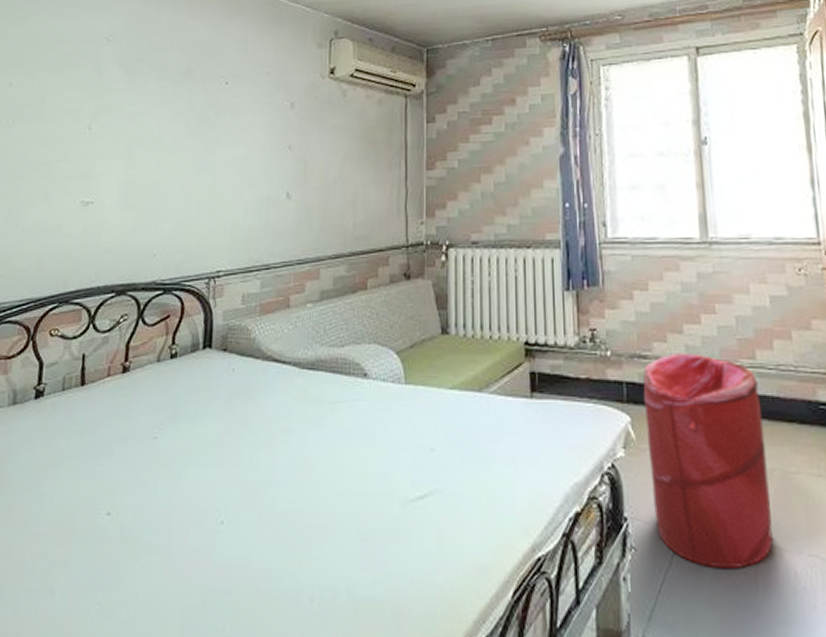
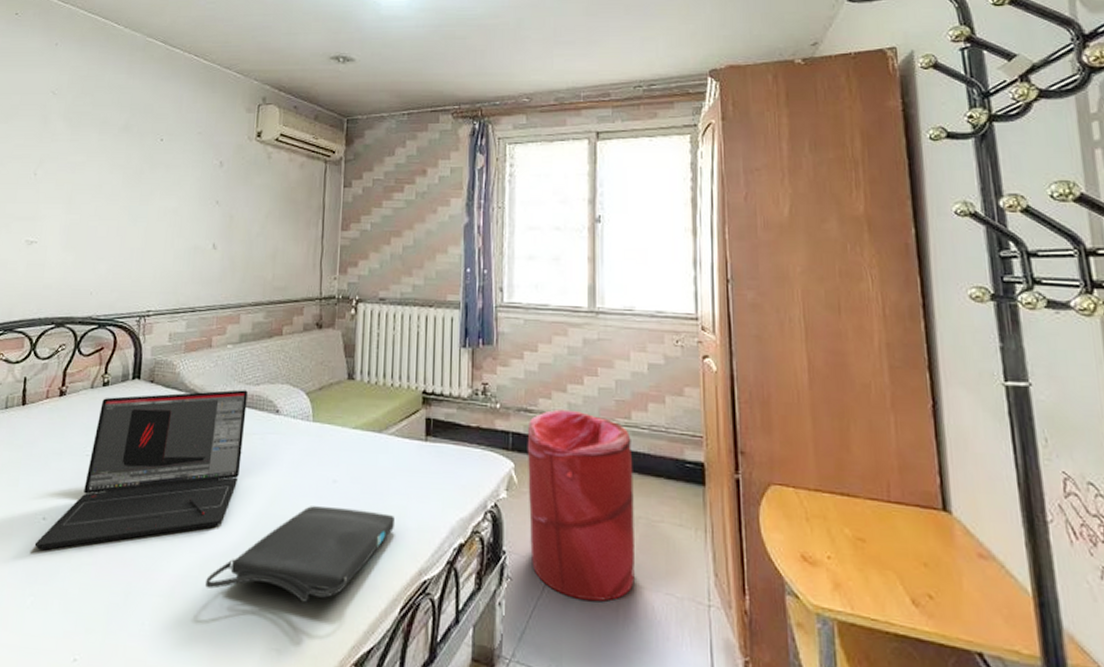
laptop: none [98,353,331,551] -> present [34,390,248,551]
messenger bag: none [293,480,503,592] -> present [206,506,396,603]

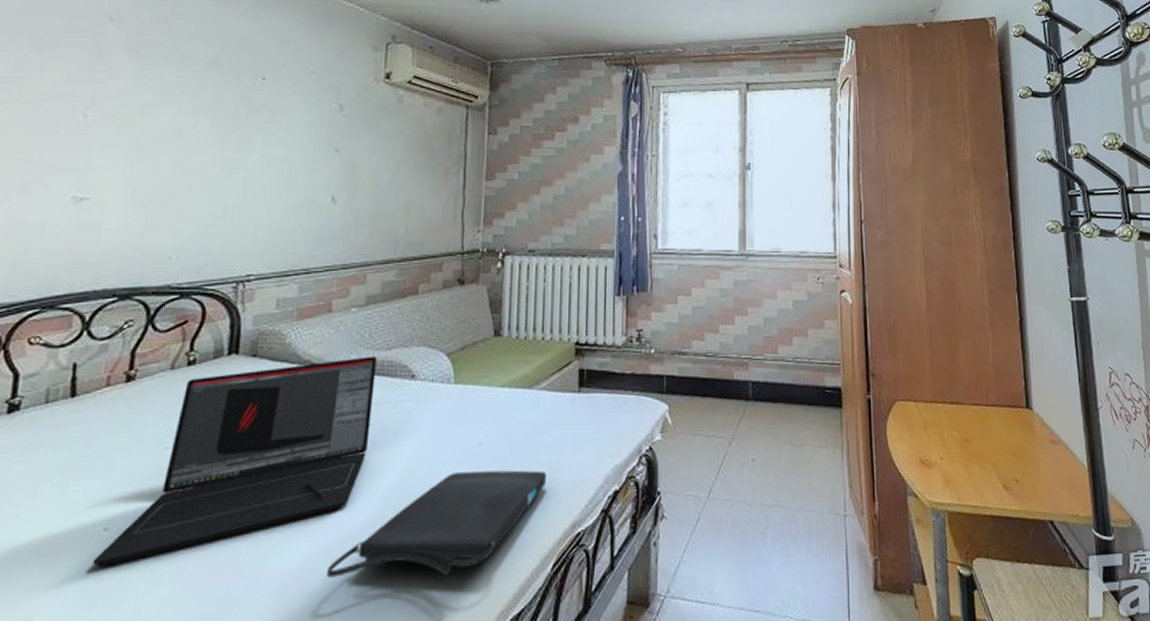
laundry hamper: present [527,409,635,602] -> none [681,349,781,528]

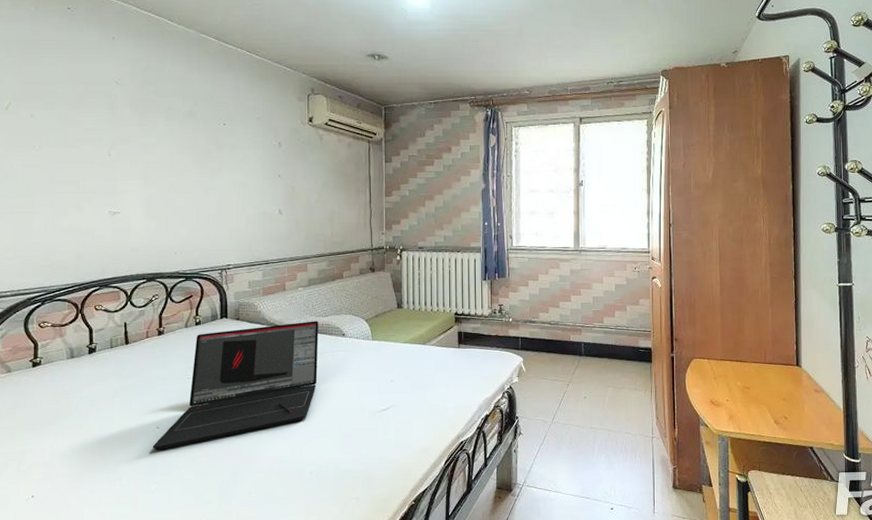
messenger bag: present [327,470,547,578] -> none [297,399,439,465]

